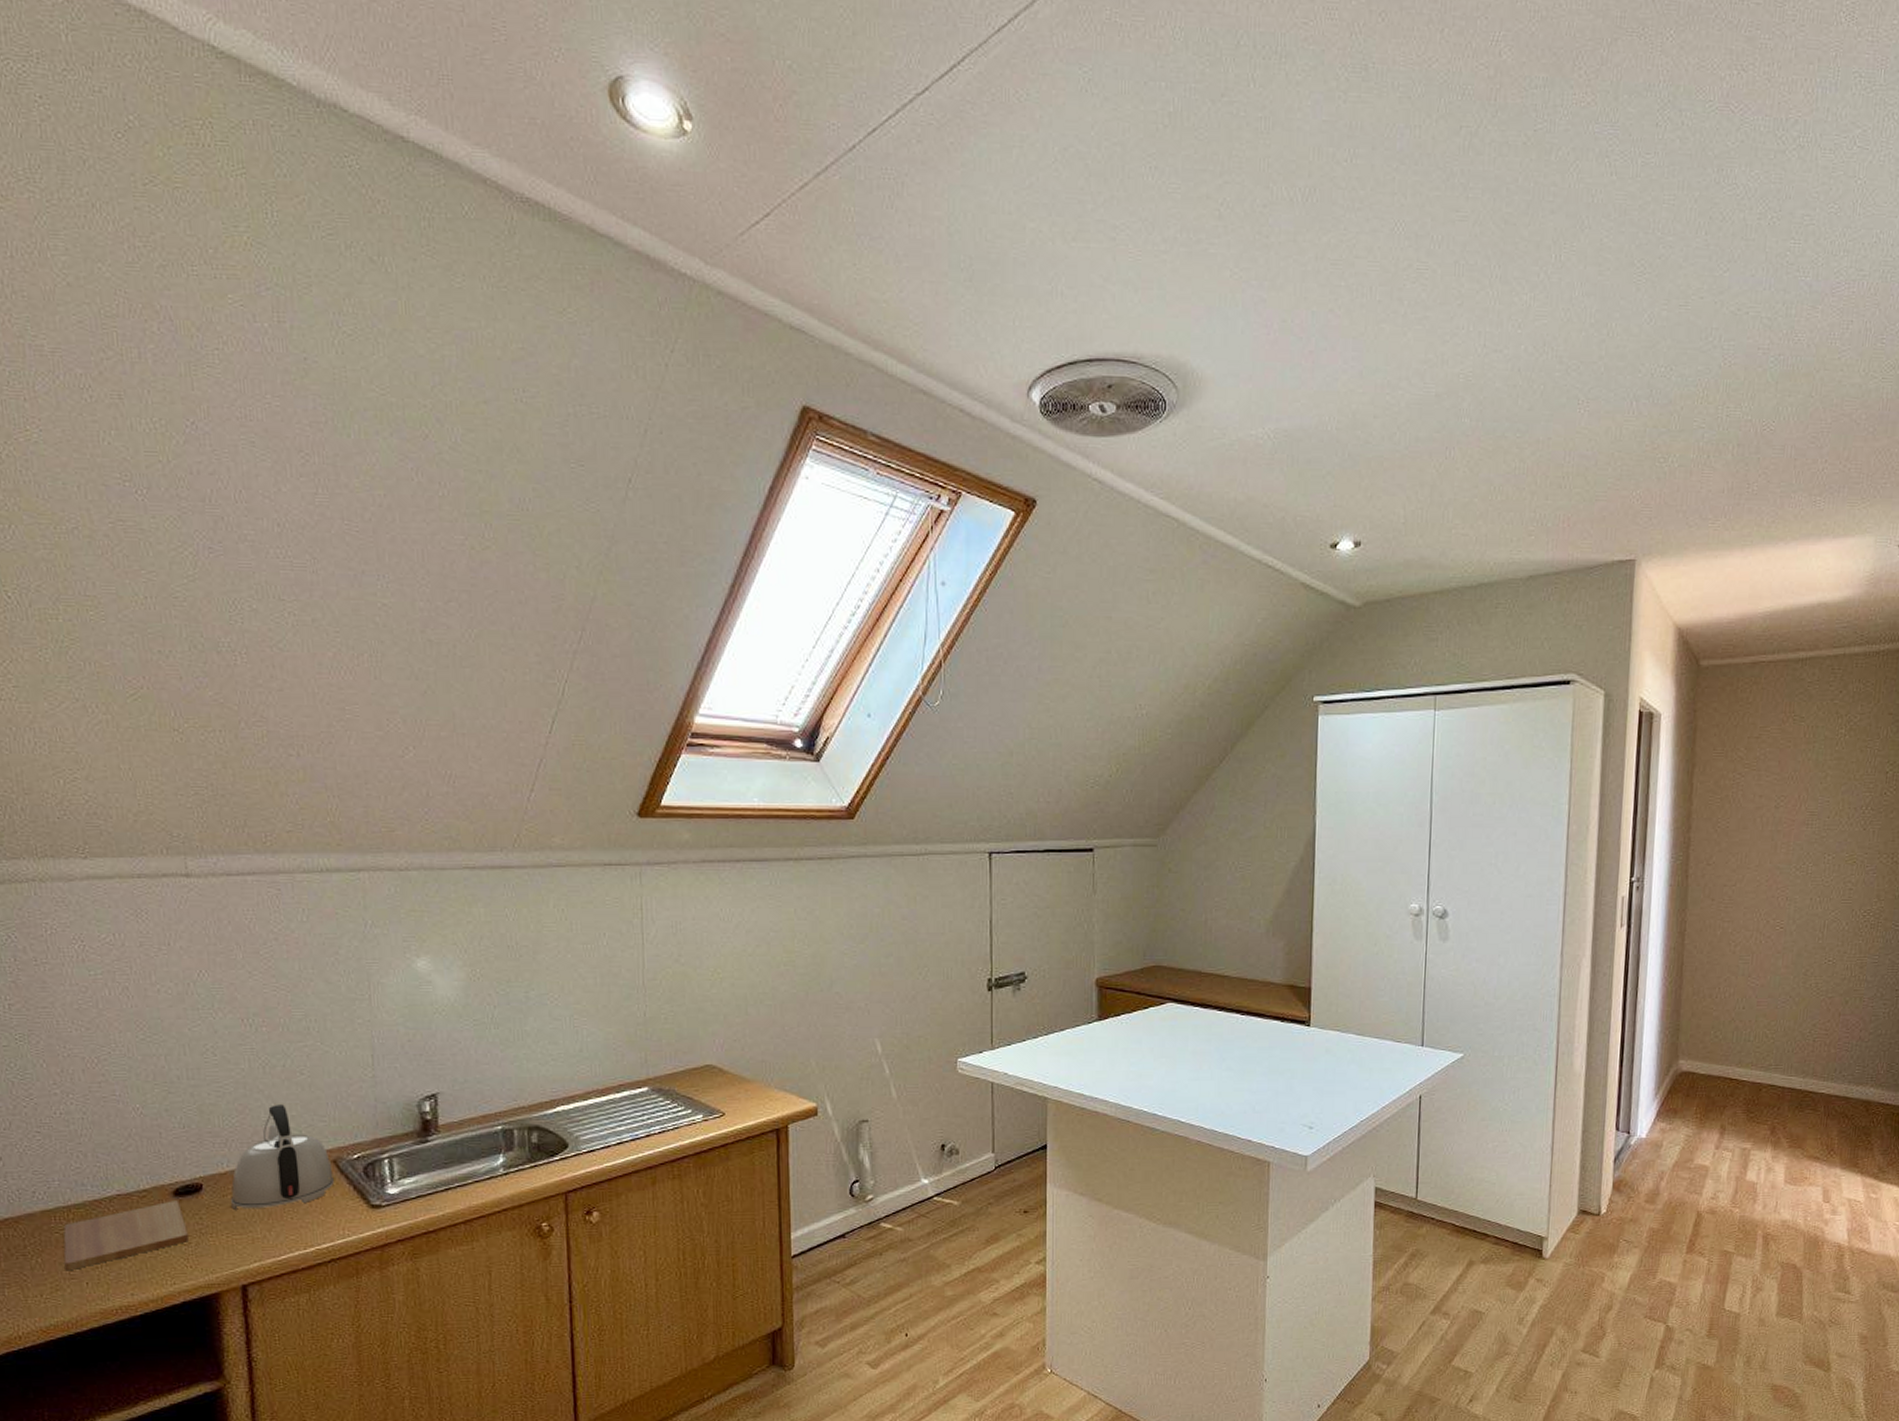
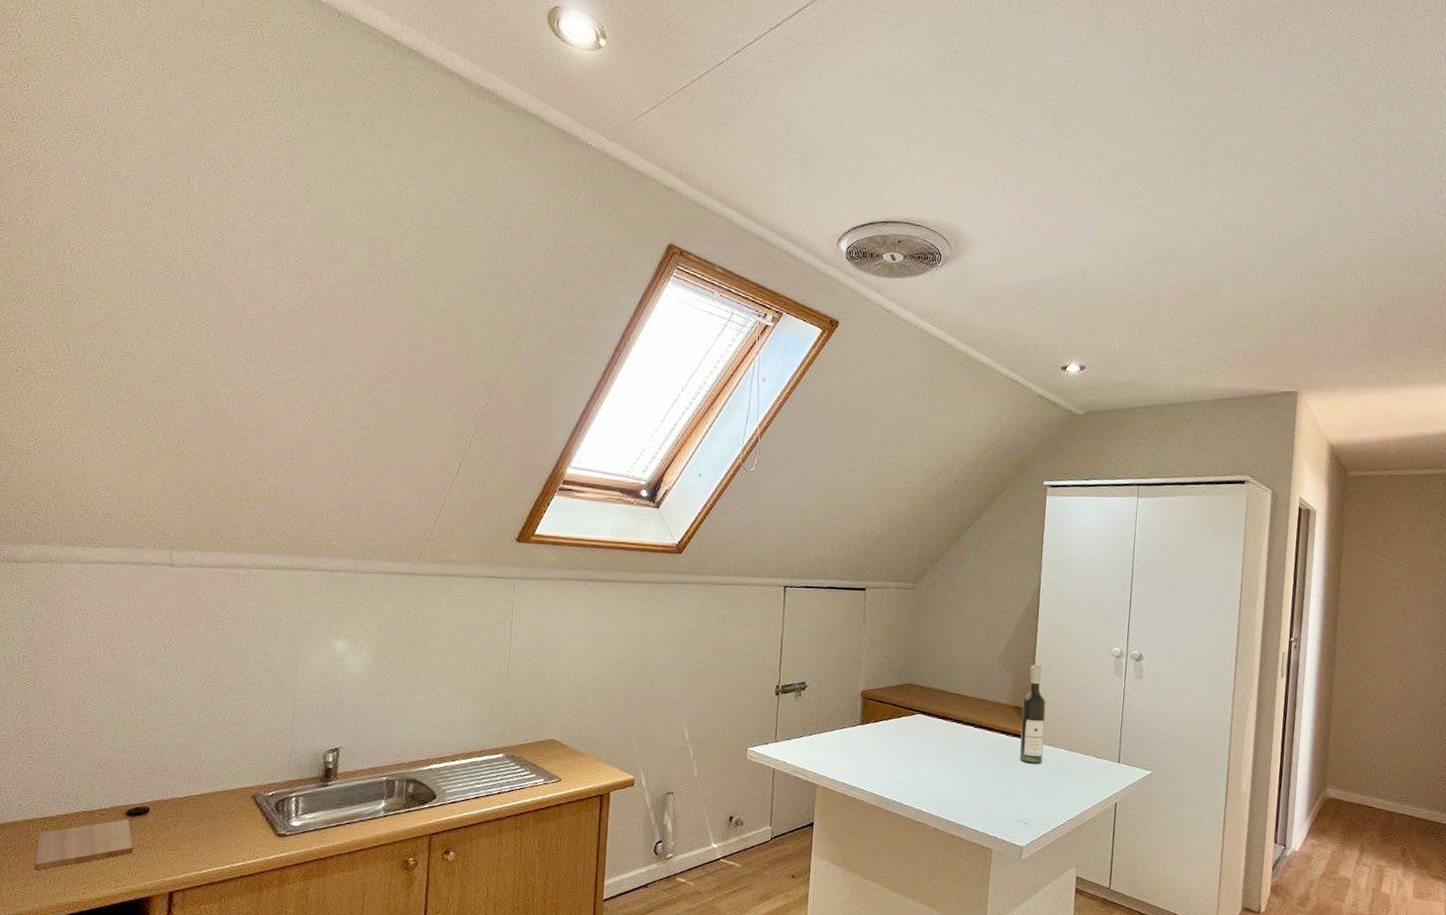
kettle: present [231,1104,334,1210] -> none [170,748,252,831]
bottle: none [1298,932,1329,1056] -> present [1019,665,1046,765]

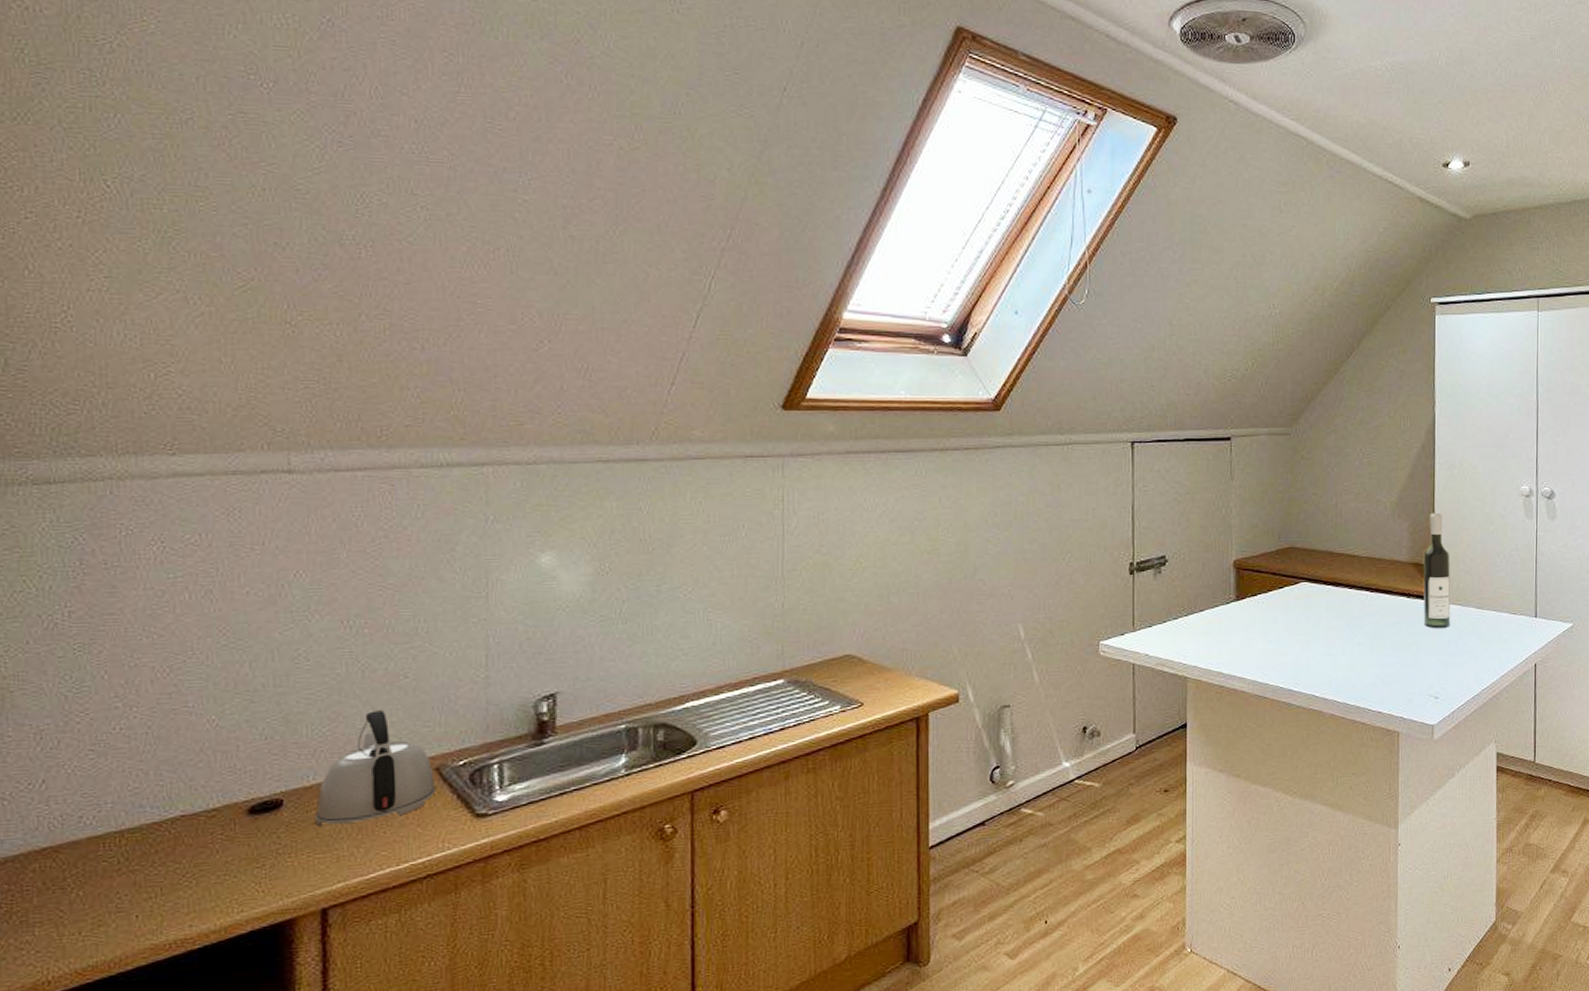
cutting board: present [34,819,133,871] -> none [111,819,262,904]
kettle: none [170,748,252,831] -> present [315,710,435,826]

